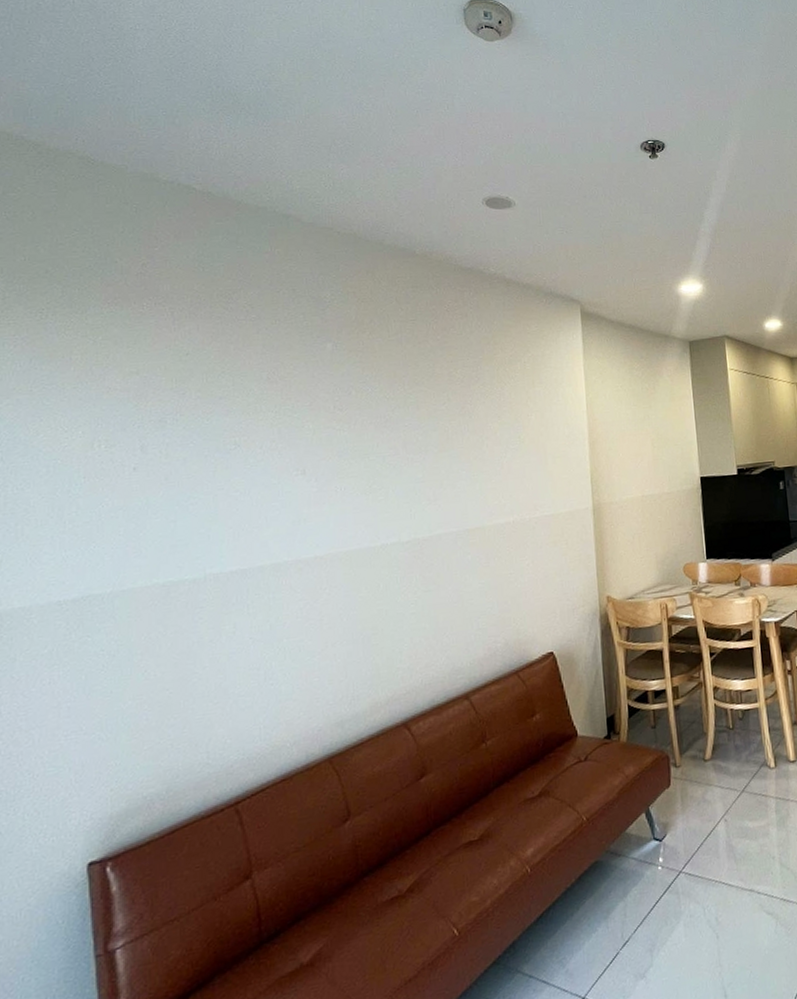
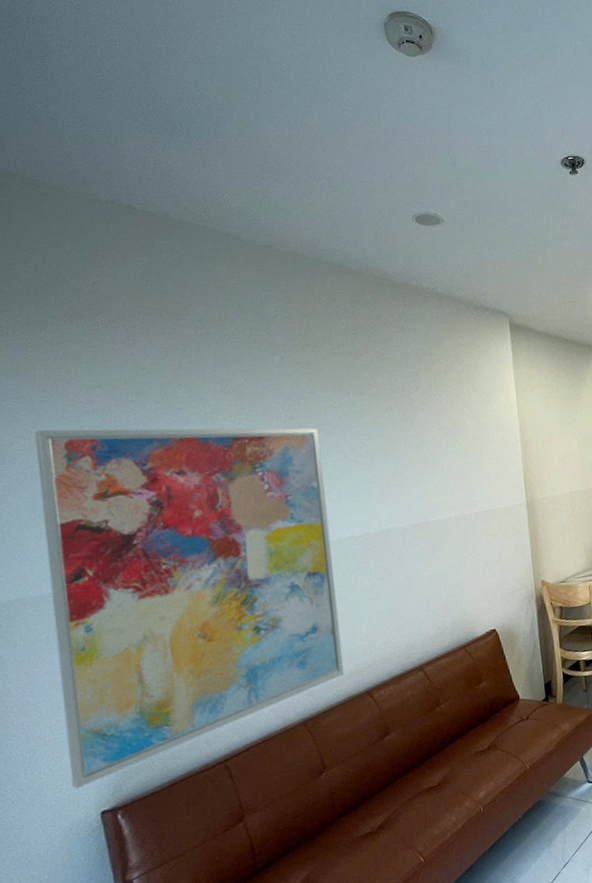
wall art: none [58,418,380,834] -> present [34,427,345,789]

